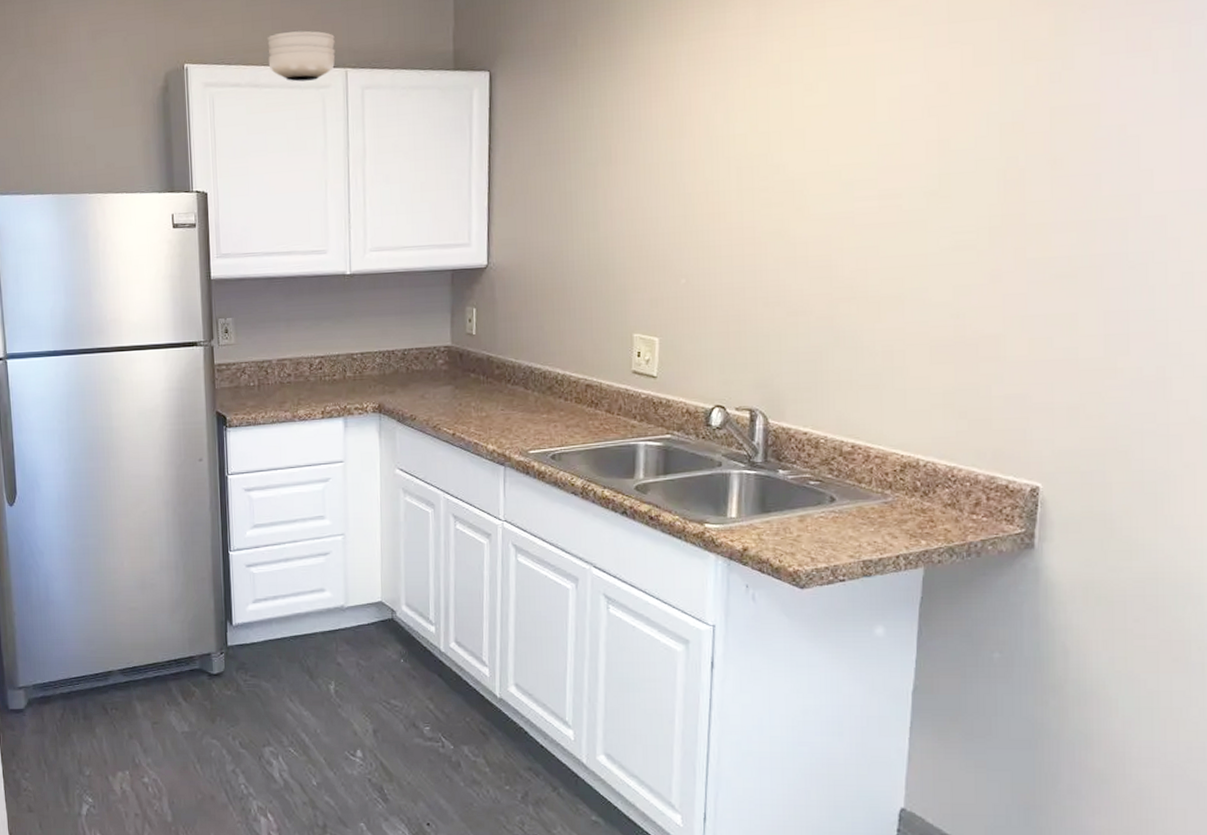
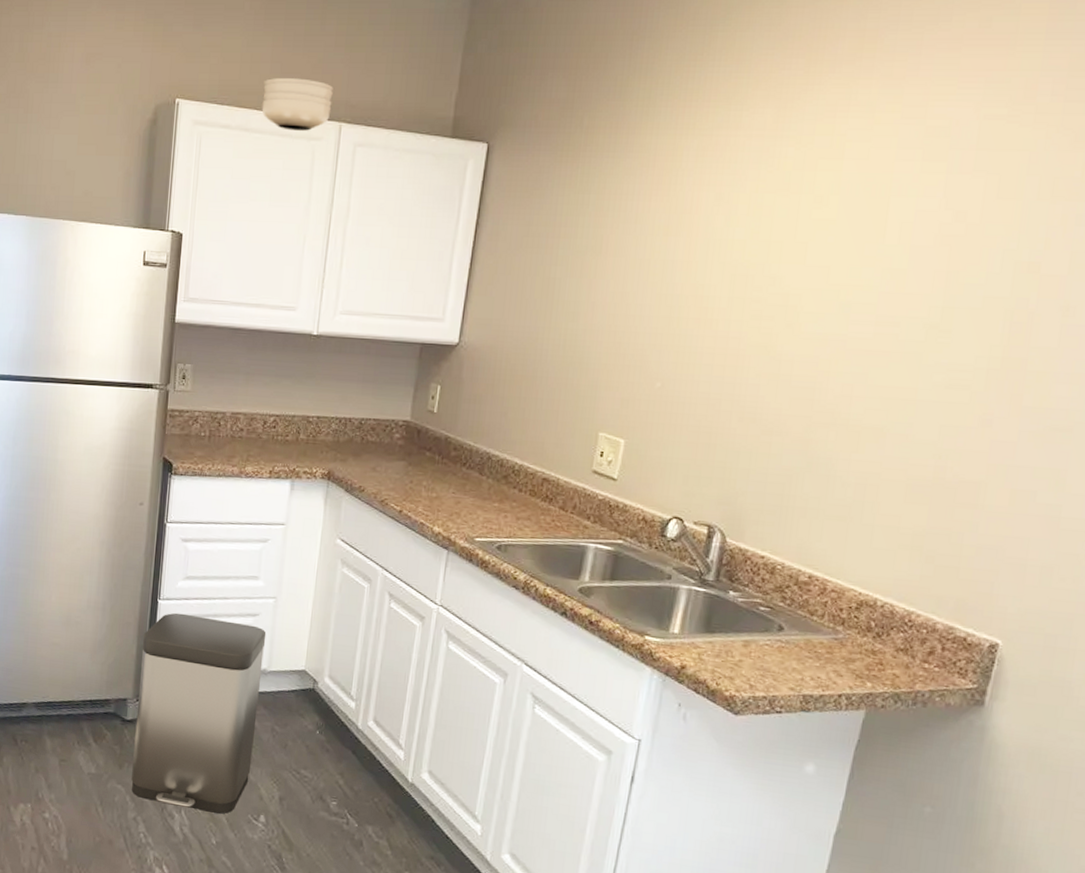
pedal bin: none [218,562,342,754] -> present [131,612,267,814]

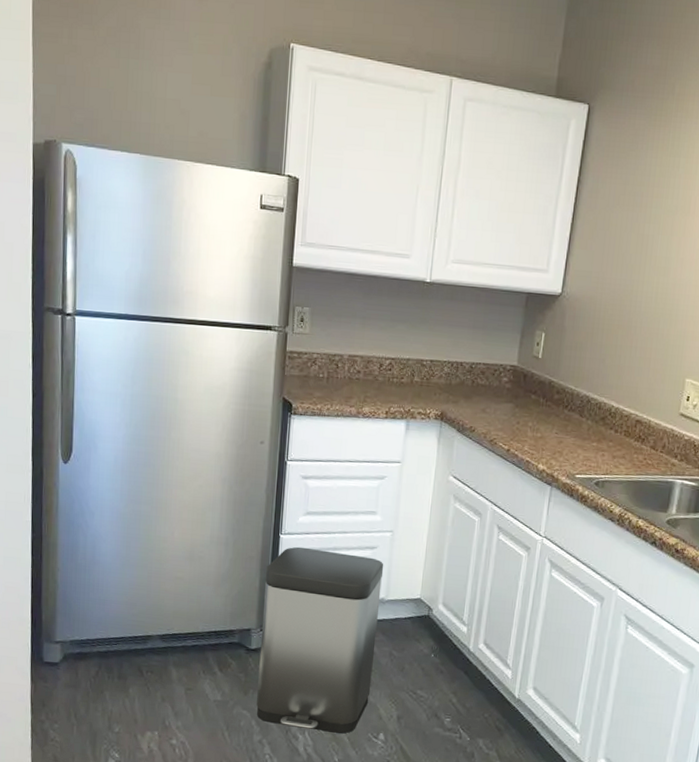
bowl: present [261,78,333,131] -> none [375,28,445,83]

